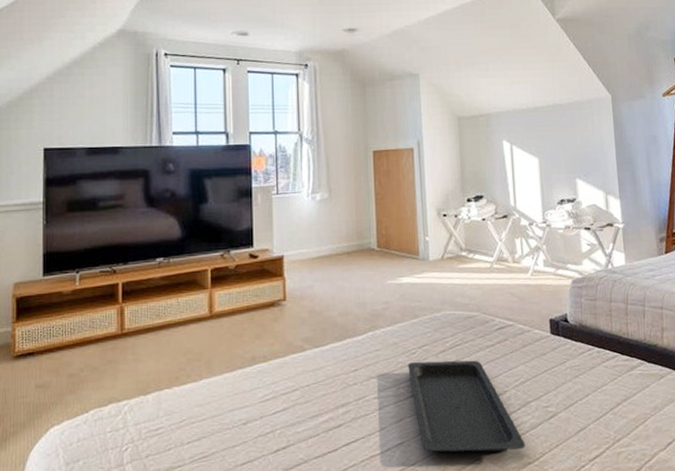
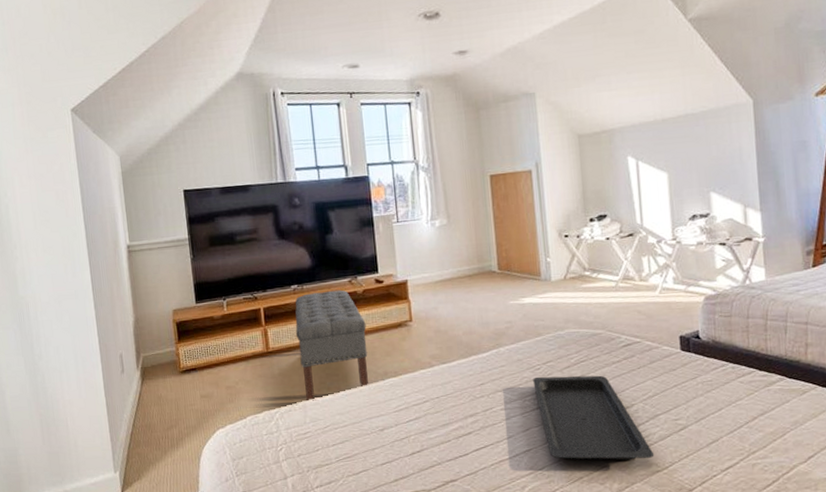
bench: none [156,264,236,391] -> present [295,290,368,401]

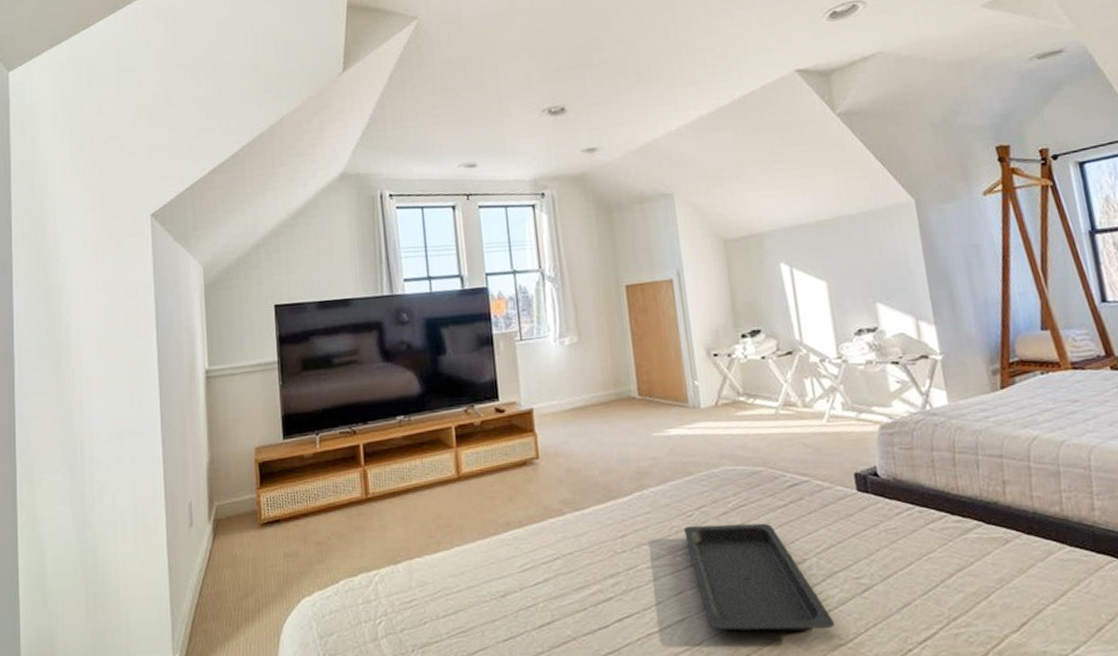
bench: present [295,290,368,401] -> none [400,421,487,560]

